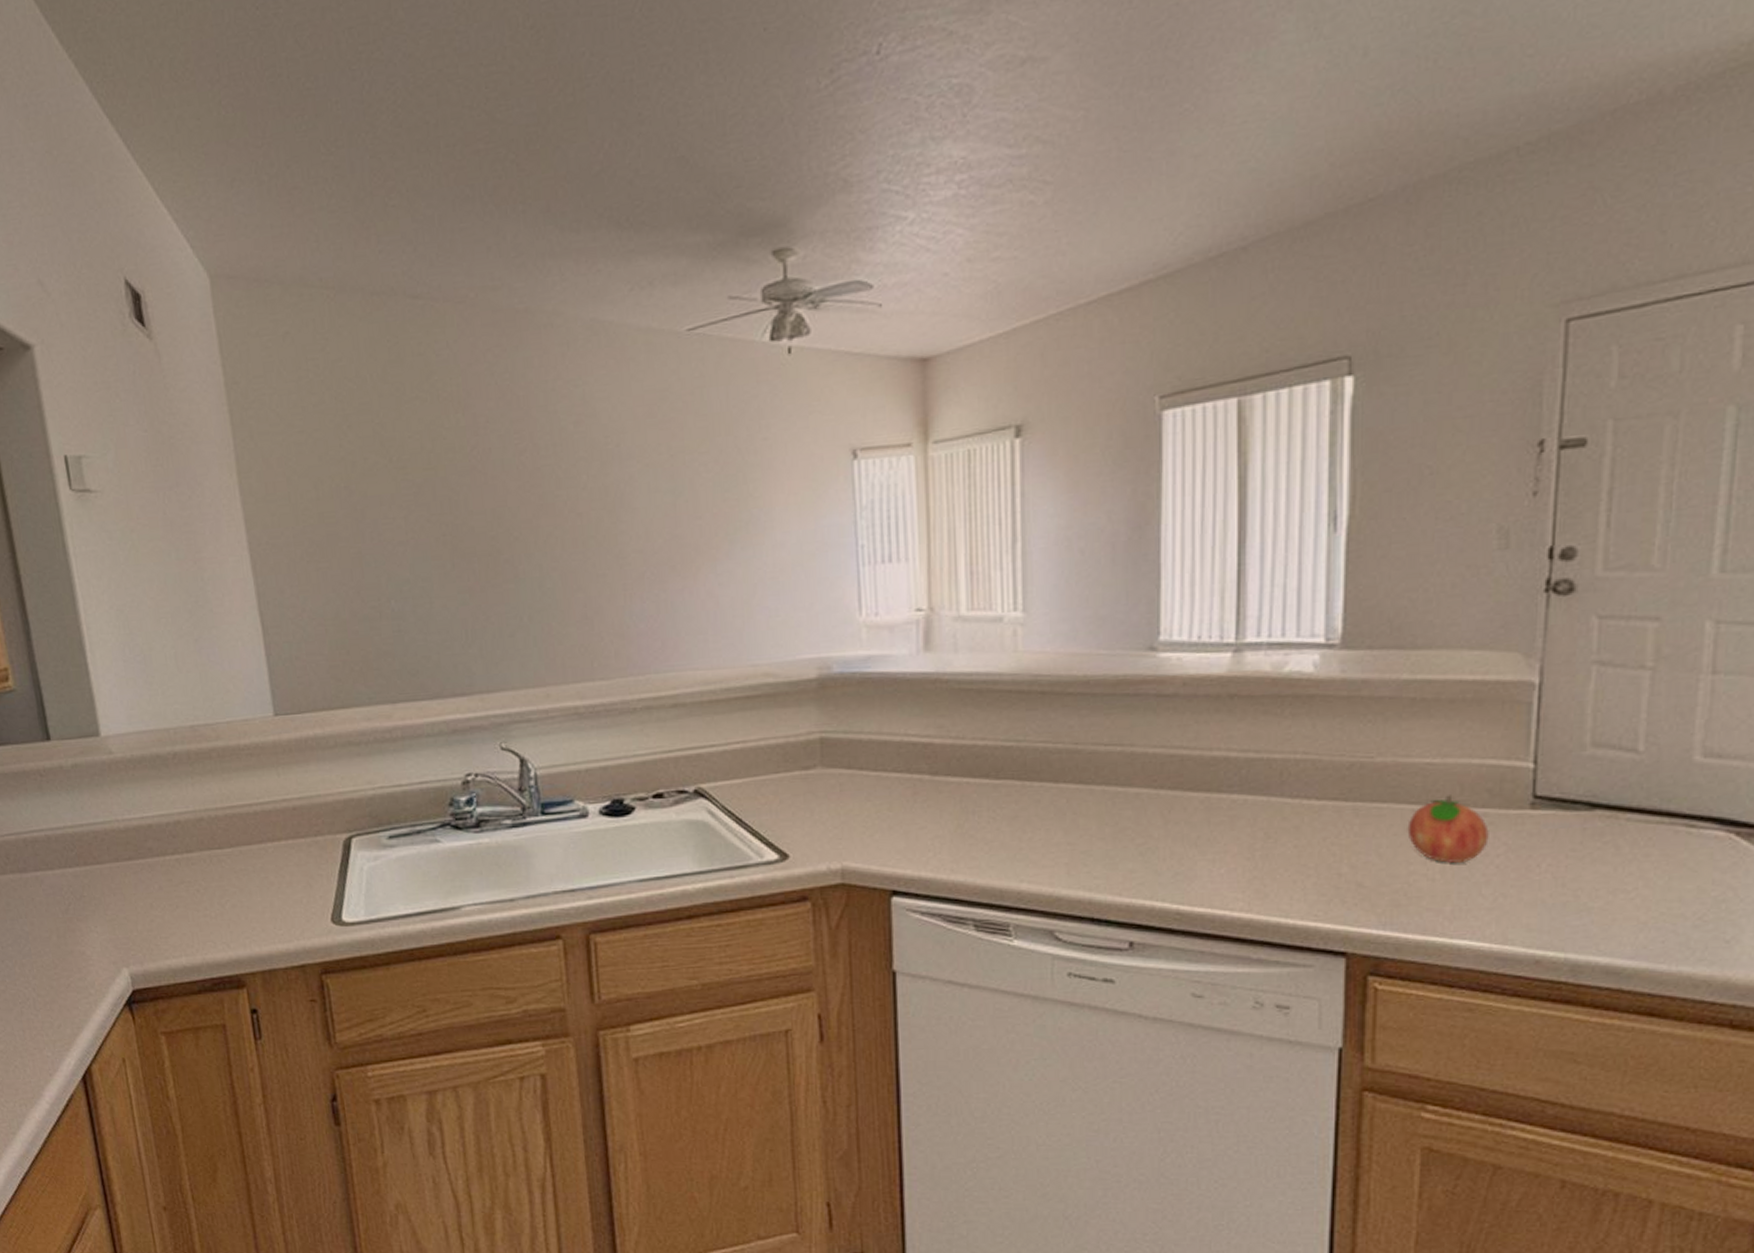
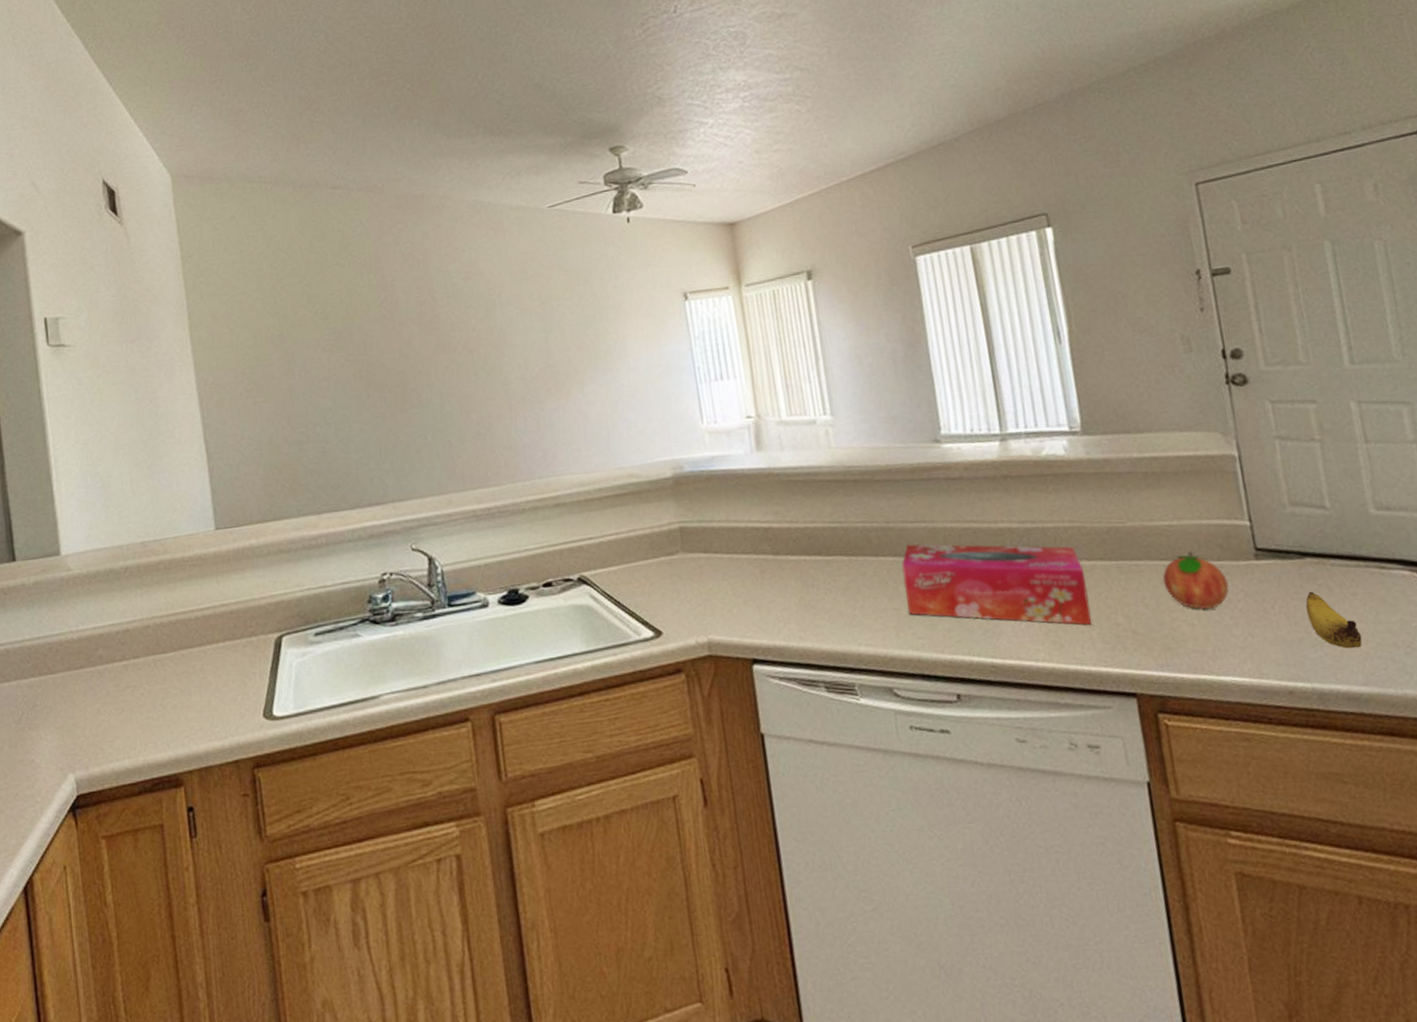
tissue box: none [1084,770,1311,875] -> present [901,544,1092,626]
banana: none [1580,849,1643,917] -> present [1305,591,1362,649]

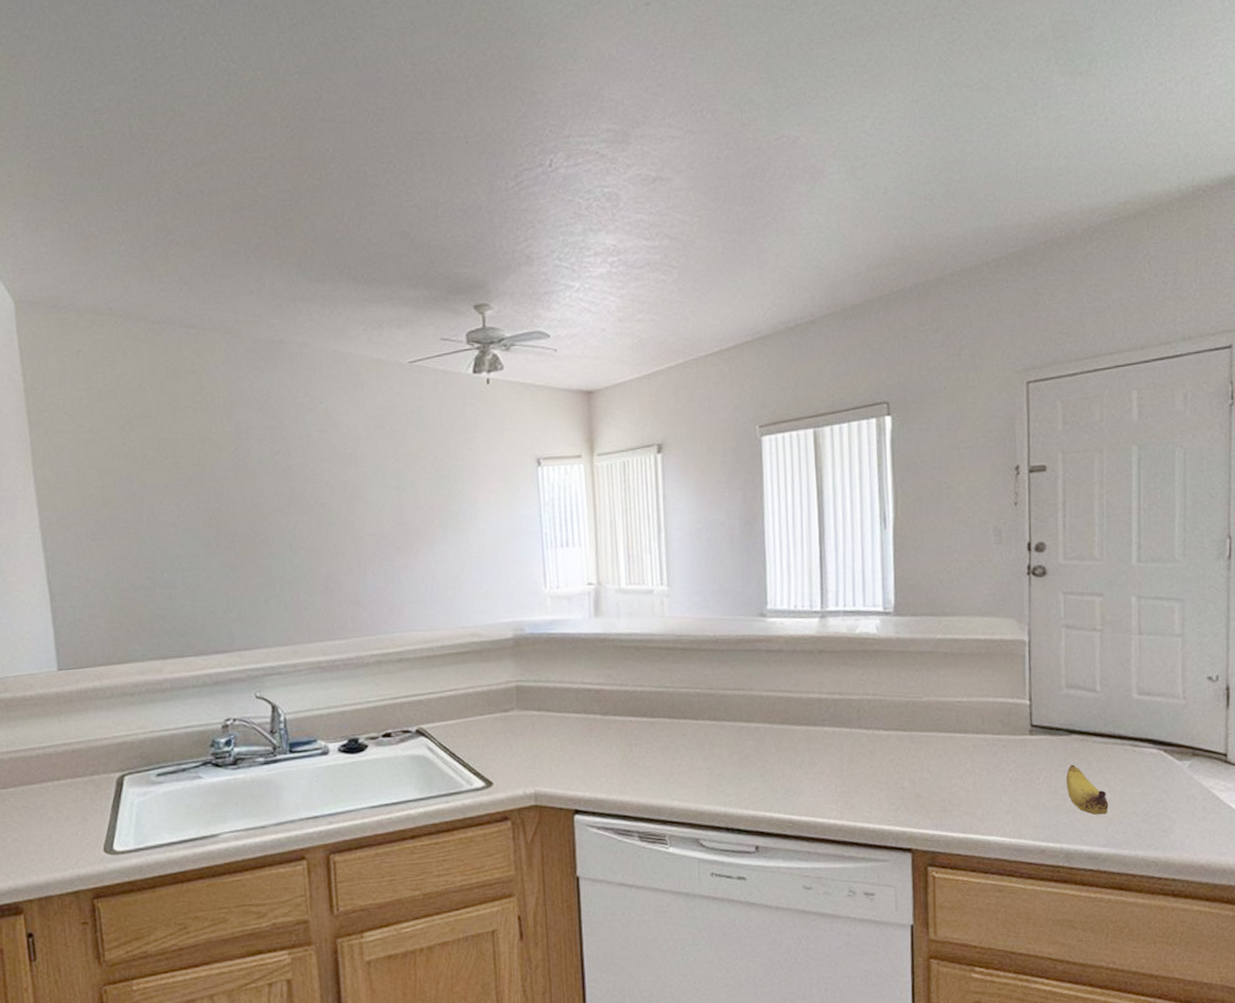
tissue box: present [901,544,1092,626] -> none [718,710,882,789]
fruit: present [1162,551,1229,610] -> none [948,725,1004,778]

